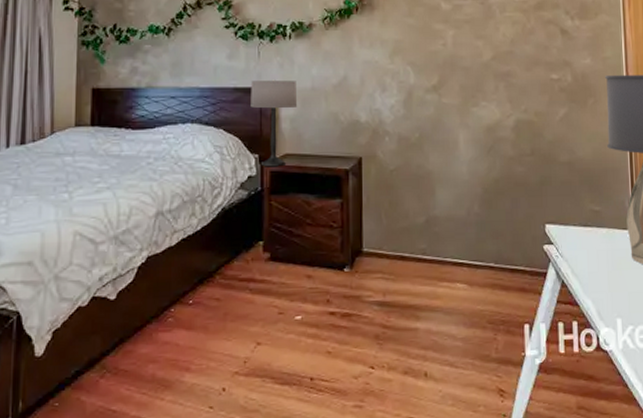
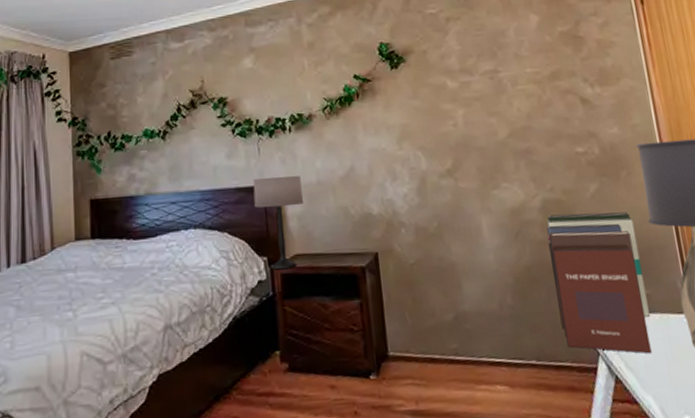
books: none [516,134,598,263] -> present [546,212,652,354]

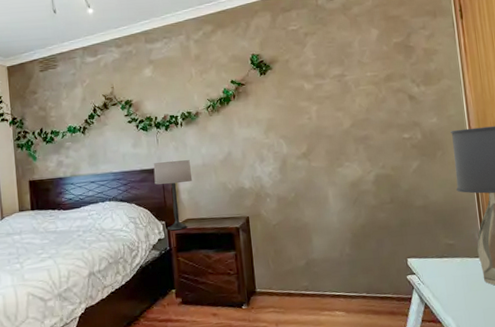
books: present [546,212,652,354] -> none [378,183,453,288]

